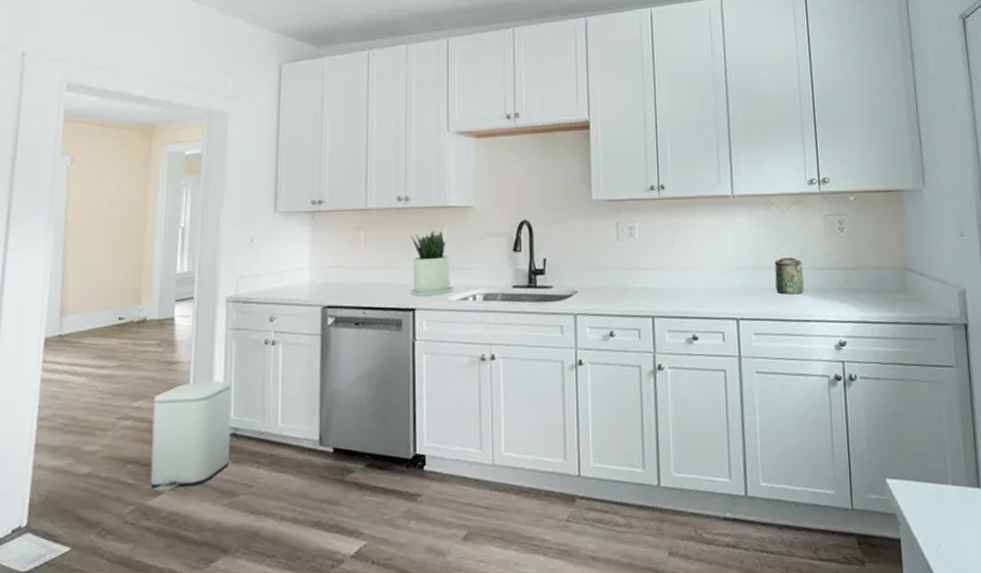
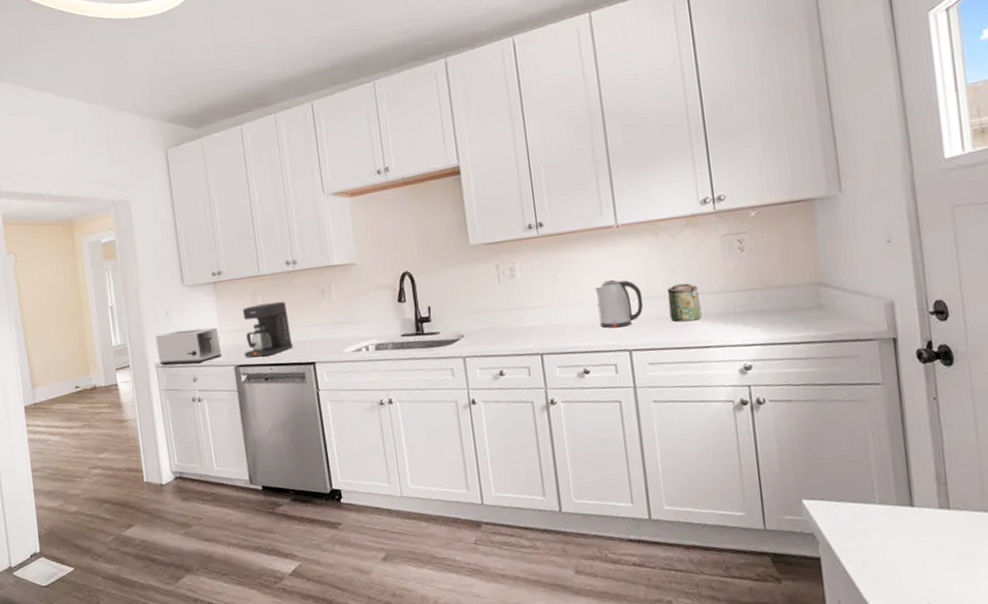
pedal bin: present [150,380,233,492] -> none [114,433,180,525]
toaster: none [231,261,309,301] -> present [155,327,222,365]
coffee maker: none [335,239,393,299] -> present [242,302,294,358]
planter: present [409,231,454,296] -> none [301,289,347,351]
kettle: none [709,247,753,296] -> present [595,279,644,329]

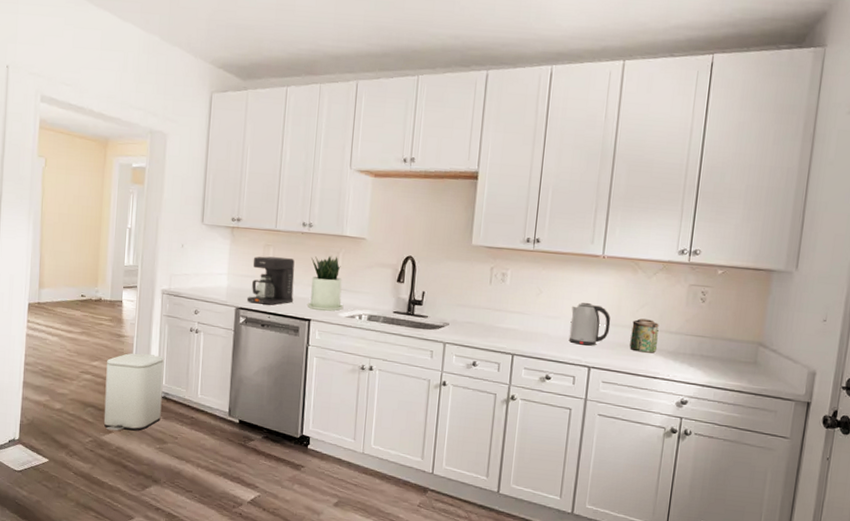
pedal bin: none [114,433,180,525] -> present [103,353,165,431]
toaster: present [155,327,222,365] -> none [166,263,227,299]
planter: none [301,289,347,351] -> present [307,256,344,311]

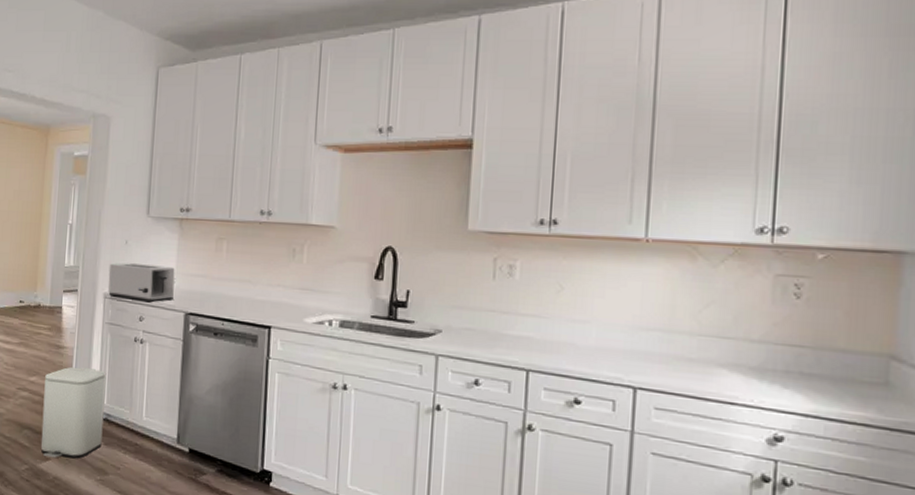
toaster: none [166,263,227,299] -> present [108,262,175,303]
coffee maker: present [246,256,295,305] -> none [197,251,252,310]
planter: present [307,256,344,311] -> none [266,250,310,316]
kettle: present [568,302,611,346] -> none [603,300,663,360]
canister: present [629,318,659,353] -> none [692,322,733,370]

